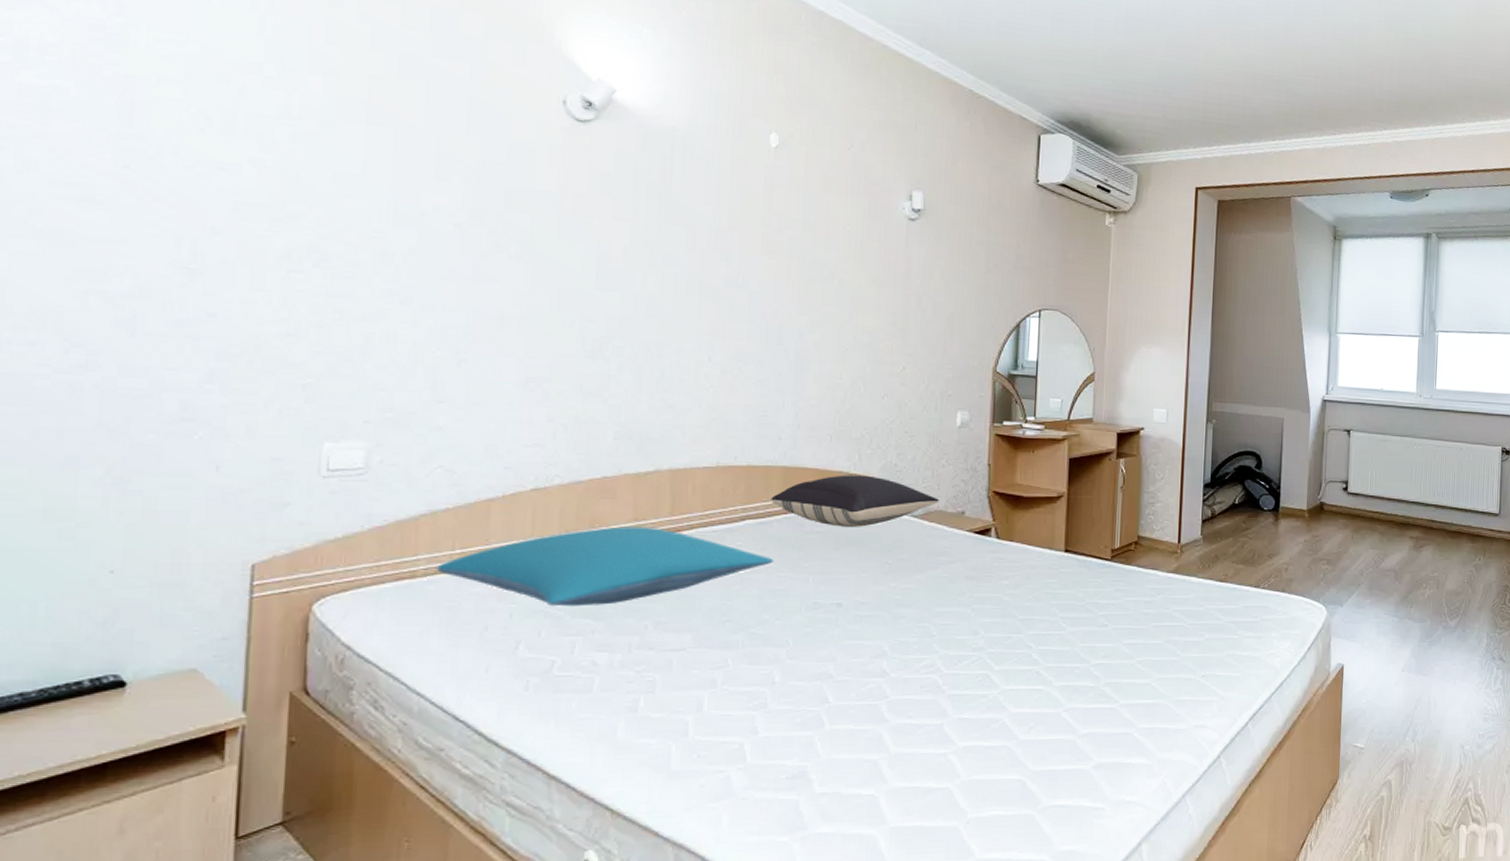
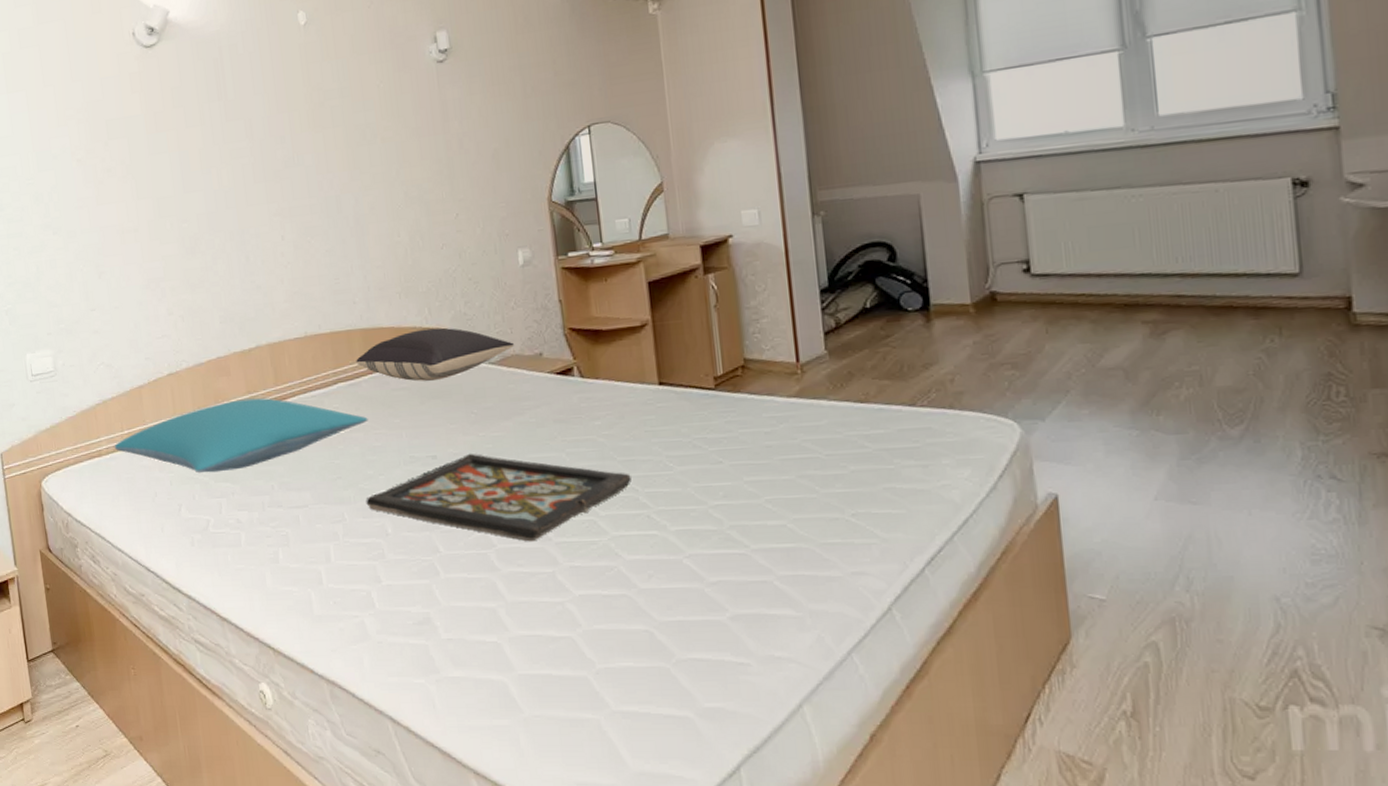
decorative tray: none [755,603,1028,694] -> present [366,453,632,542]

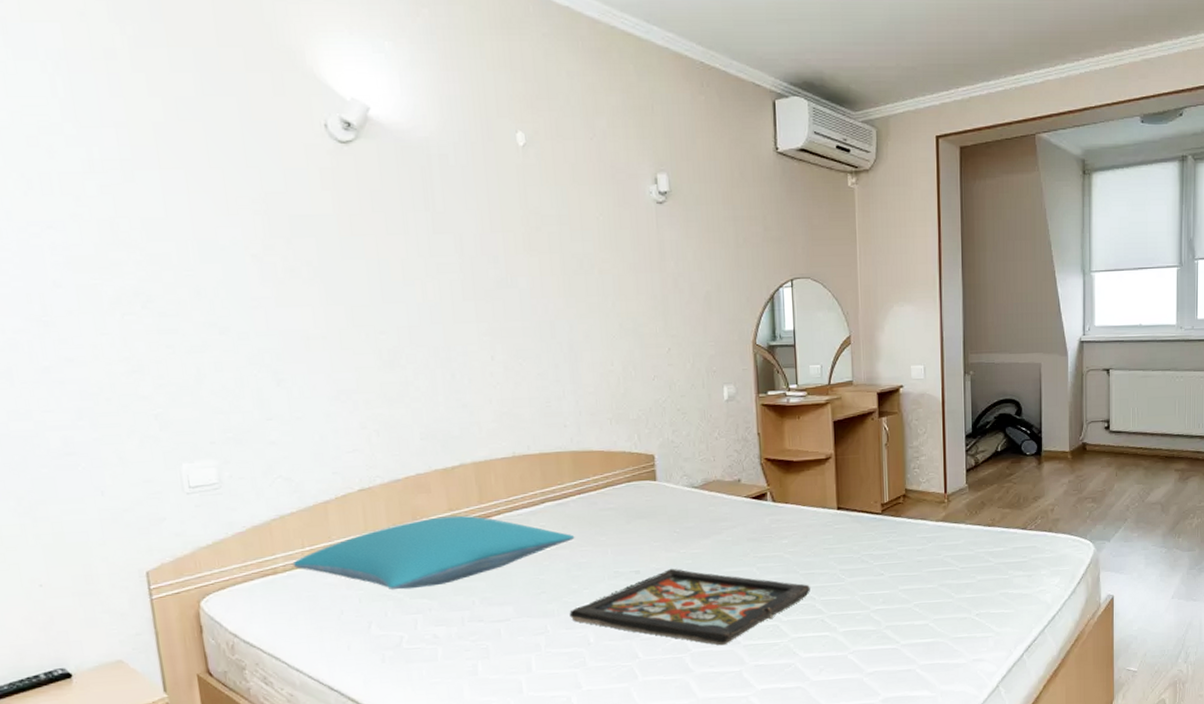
pillow: present [356,327,514,381] -> none [564,453,716,502]

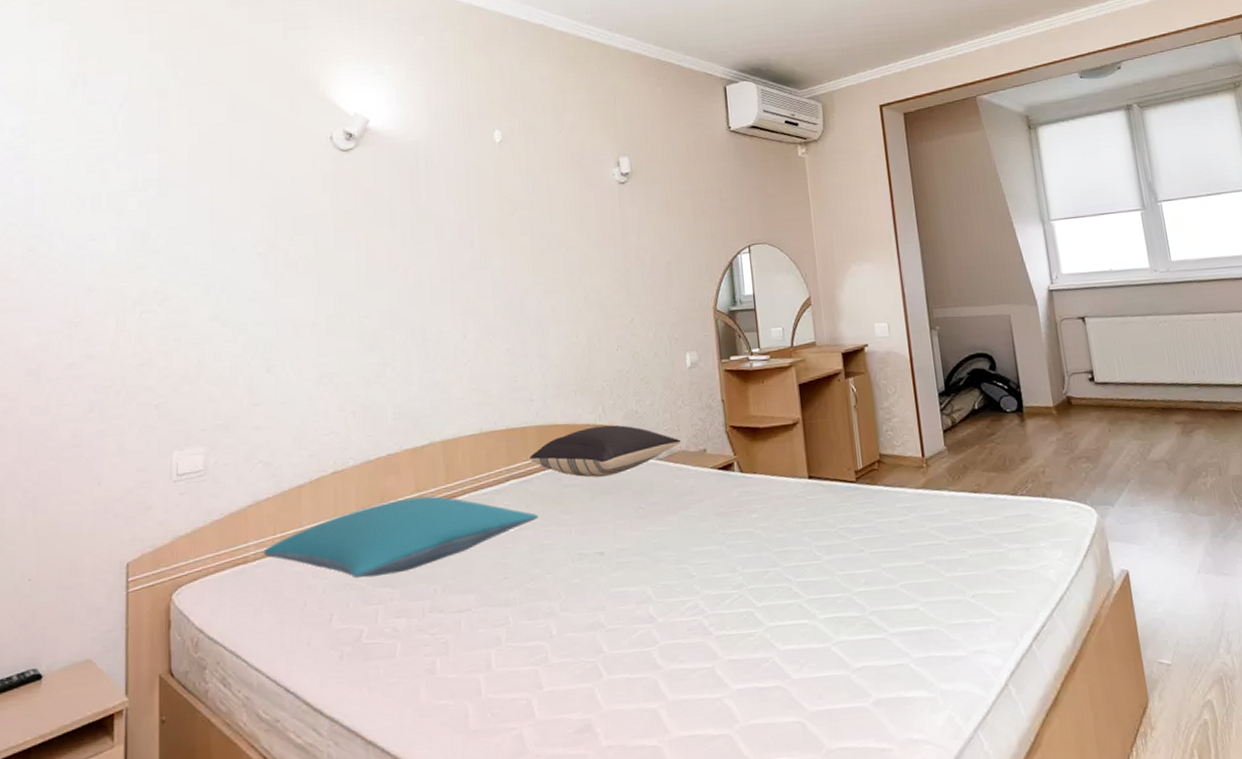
pillow: none [564,453,716,502] -> present [530,425,681,478]
decorative tray: present [569,568,810,646] -> none [531,548,785,637]

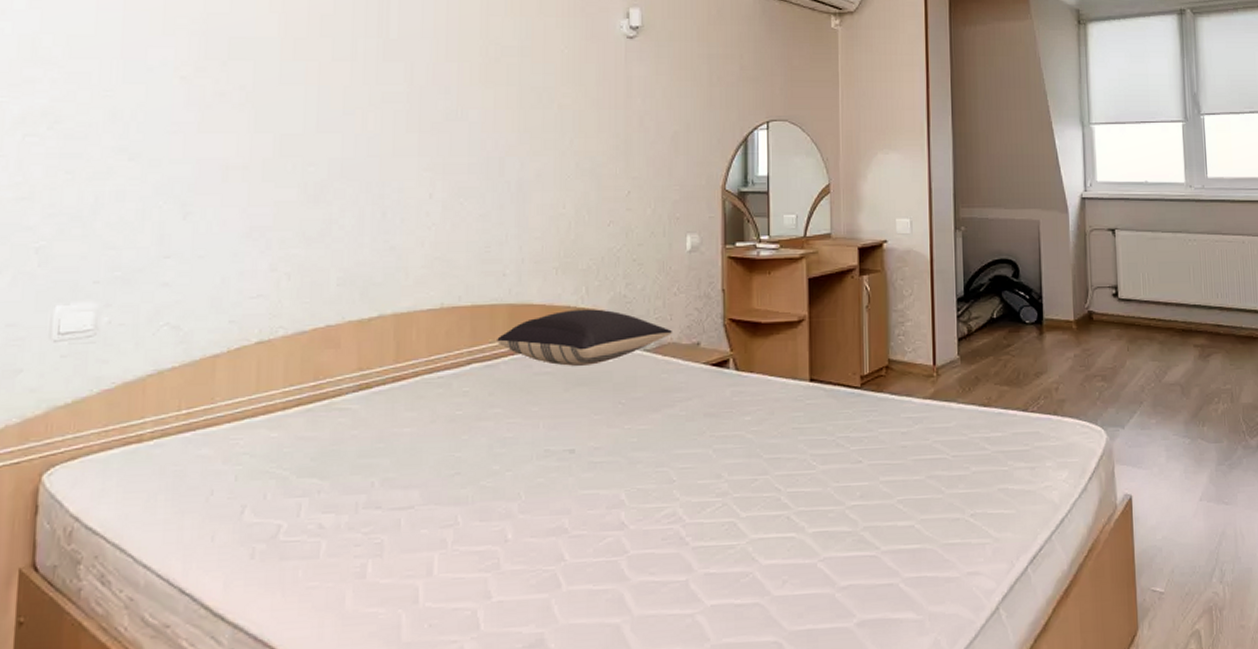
pillow: present [263,496,539,579] -> none [163,376,502,467]

